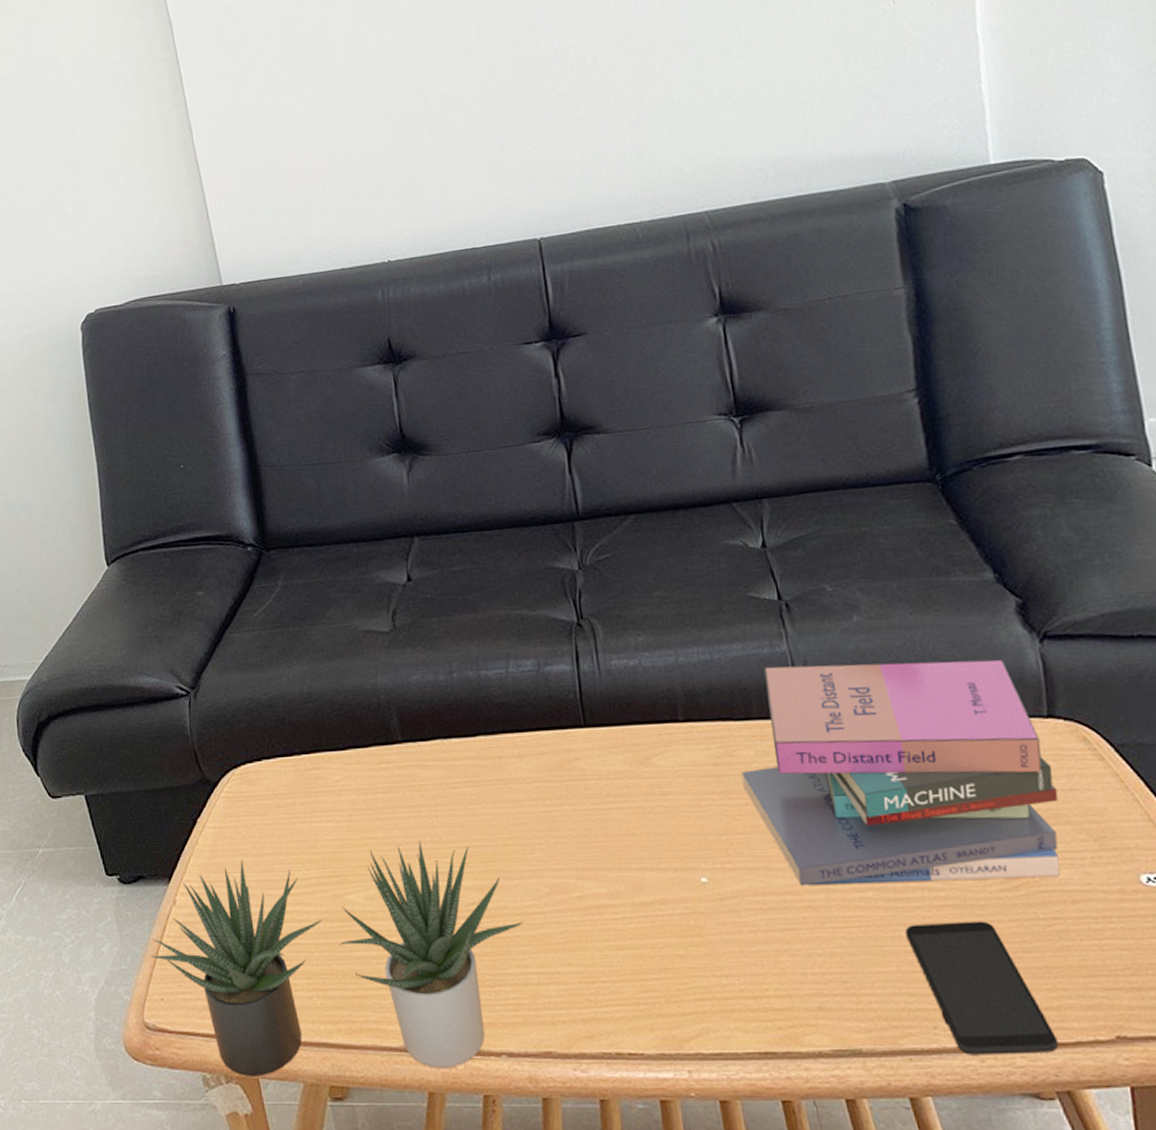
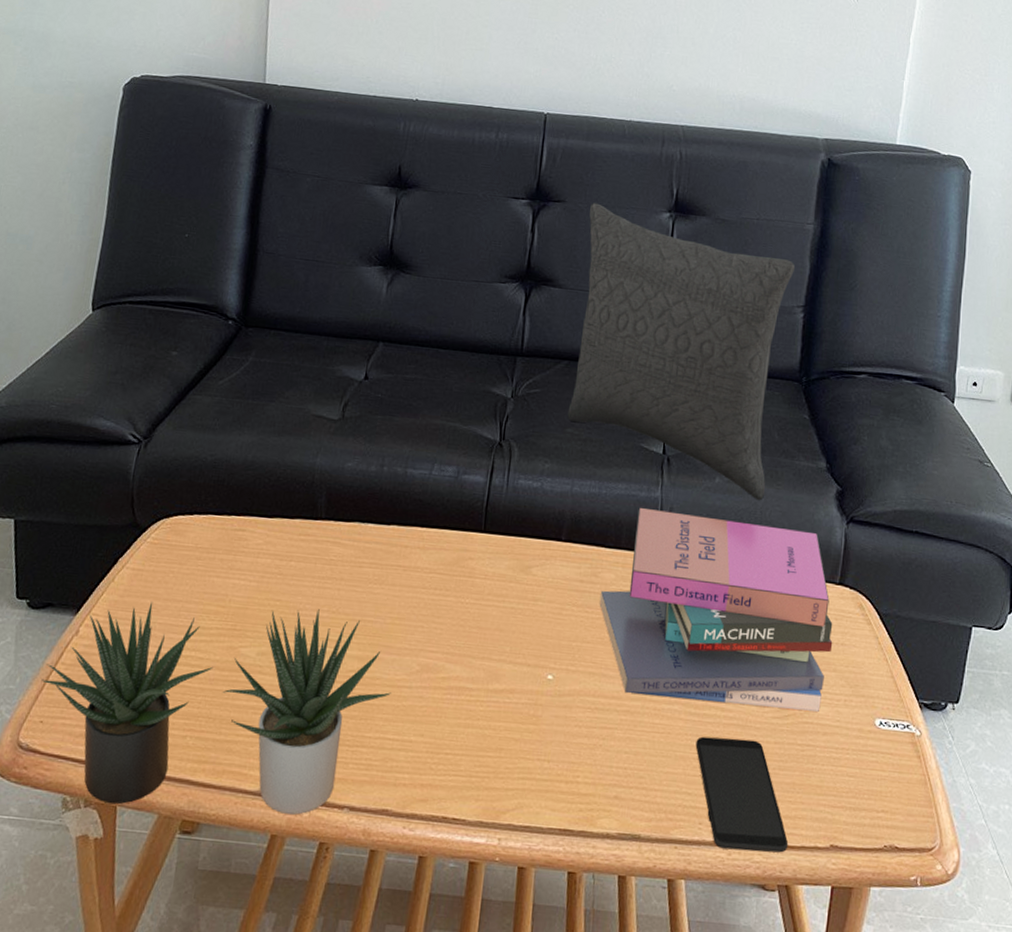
pillow: none [618,326,921,634] -> present [567,203,795,501]

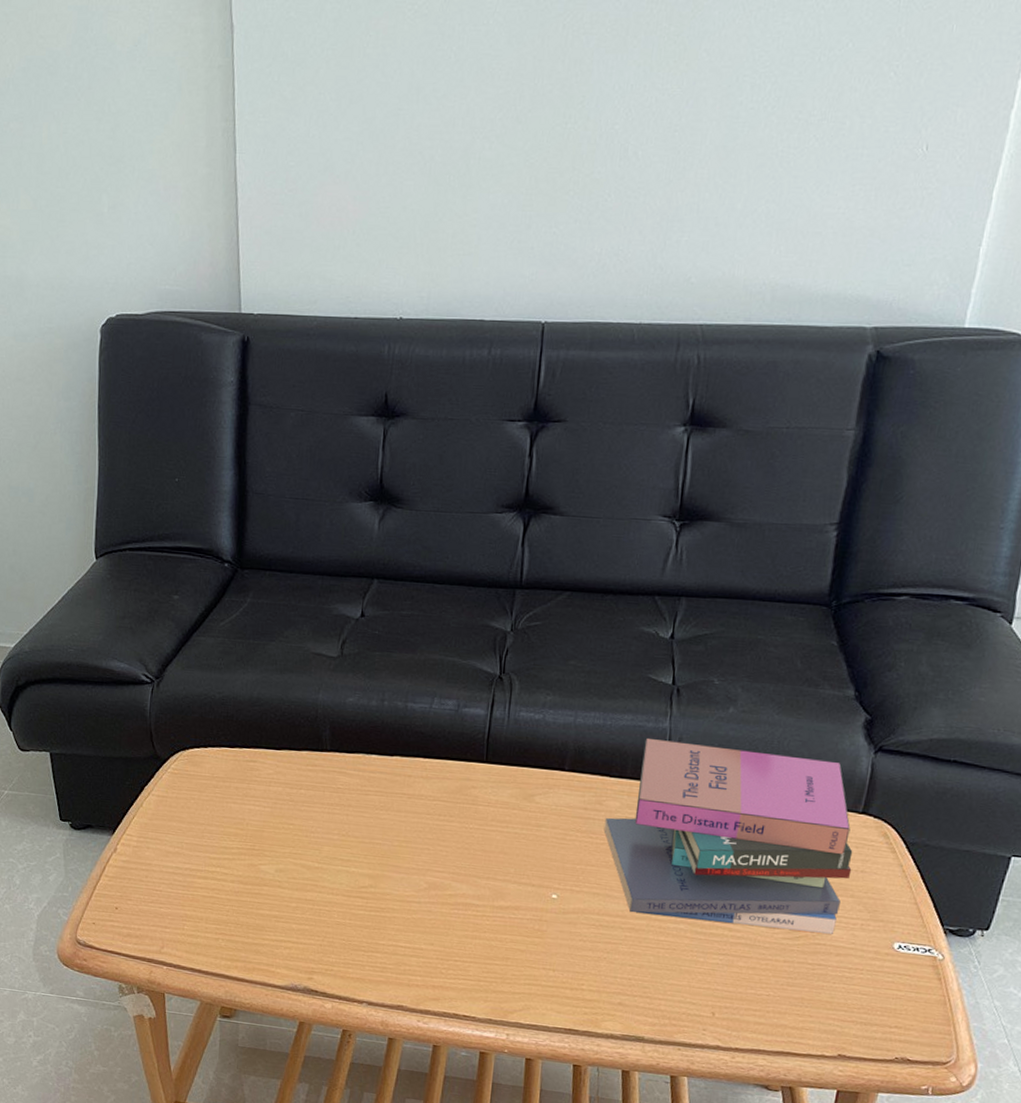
succulent plant: present [41,602,391,815] -> none [89,824,401,1007]
pillow: present [567,203,795,501] -> none [570,420,829,731]
mobile phone: present [695,736,789,853] -> none [701,953,795,1059]

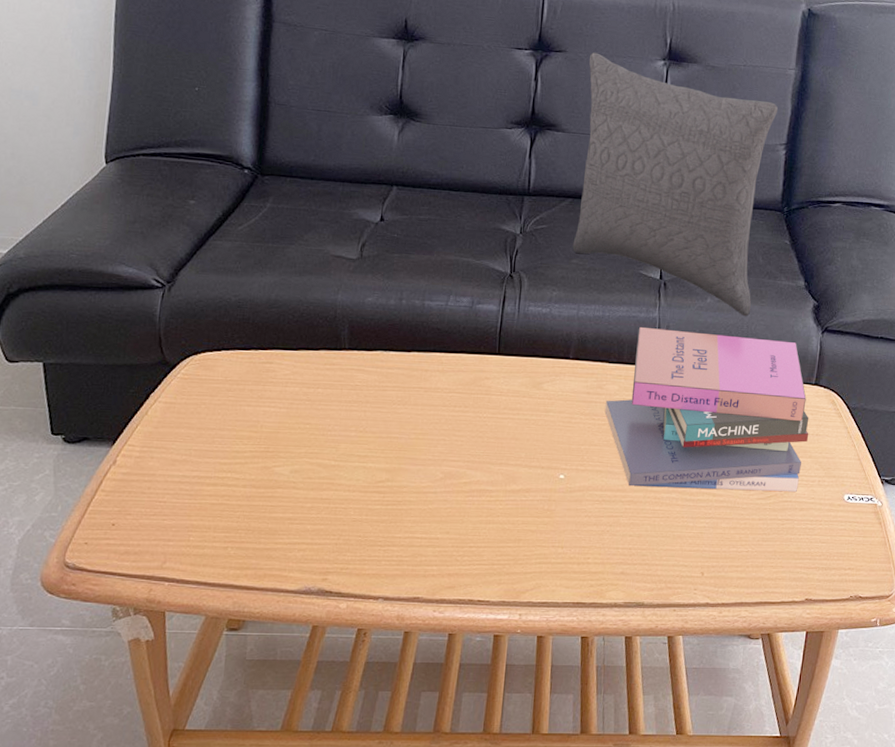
pillow: none [570,420,829,731] -> present [572,52,778,317]

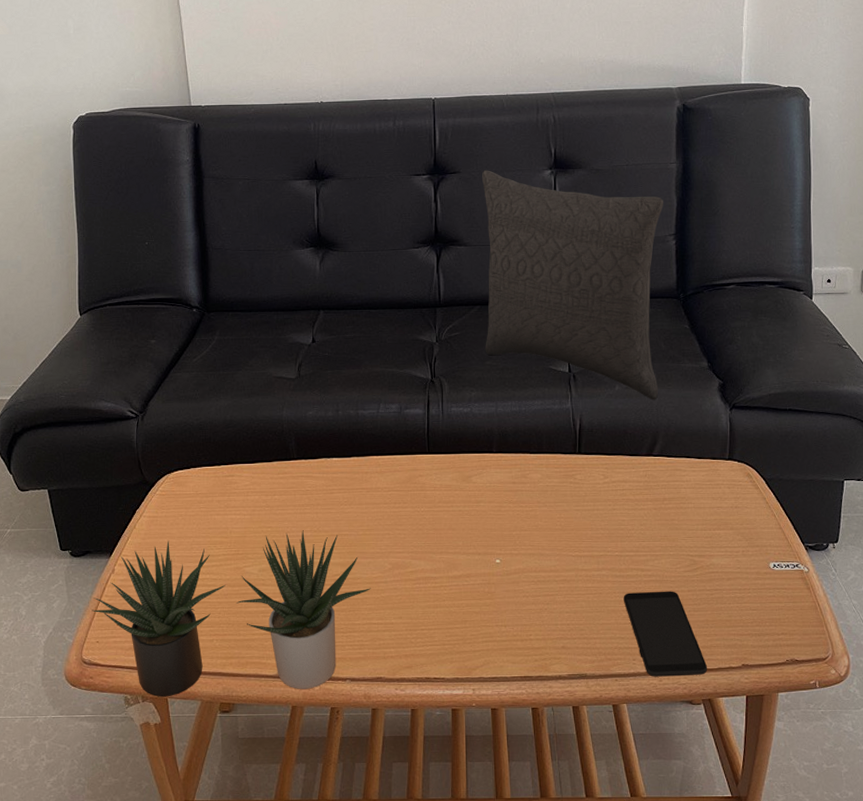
succulent plant: none [82,429,418,610] -> present [92,530,371,697]
books: present [604,326,809,493] -> none [530,417,728,567]
mobile phone: none [691,518,771,609] -> present [623,591,708,677]

